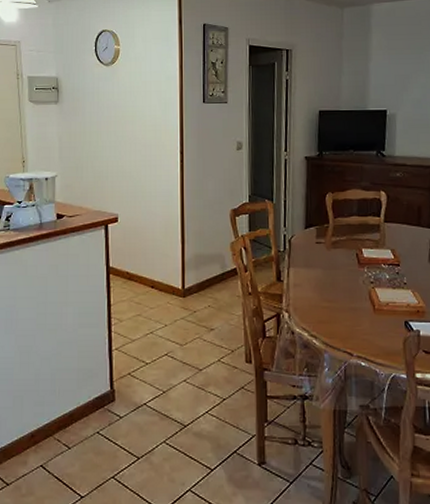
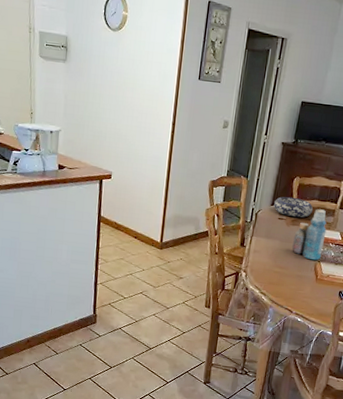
decorative bowl: none [308,217,354,238] -> present [274,197,313,218]
bottle: none [338,226,375,287] -> present [292,209,327,261]

